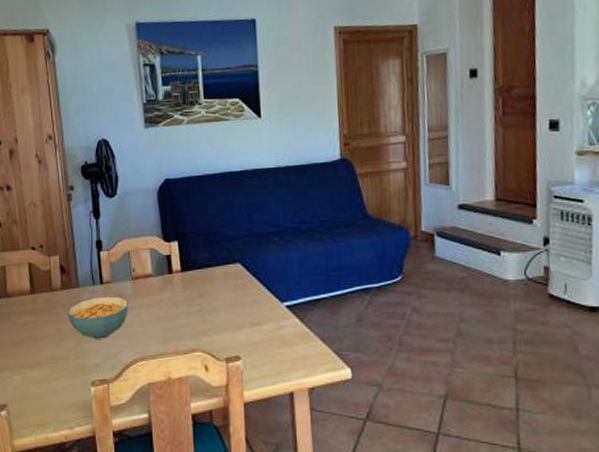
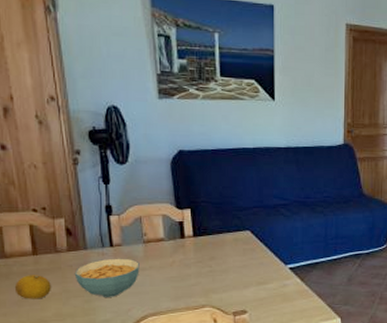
fruit: none [14,314,46,340] -> present [14,275,51,299]

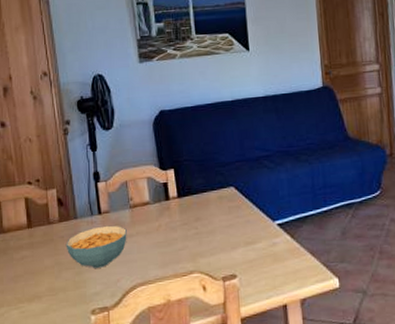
fruit: present [14,275,51,299] -> none [11,248,44,275]

